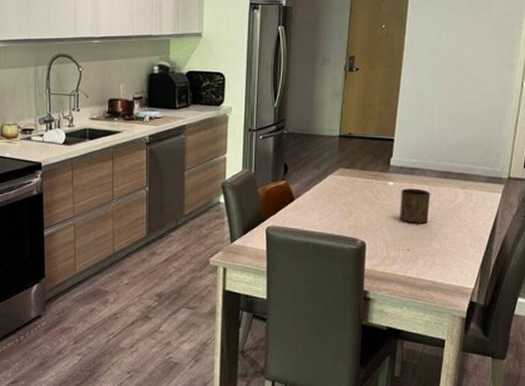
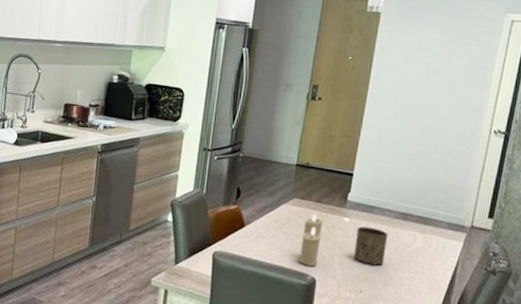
candle: none [349,181,368,231] -> present [300,213,323,266]

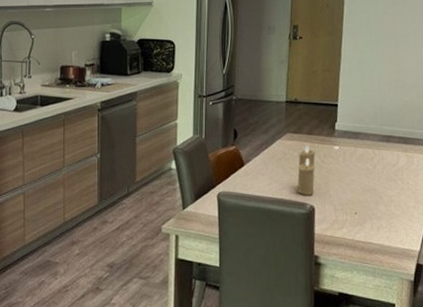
cup: present [354,226,388,266] -> none [346,152,375,187]

